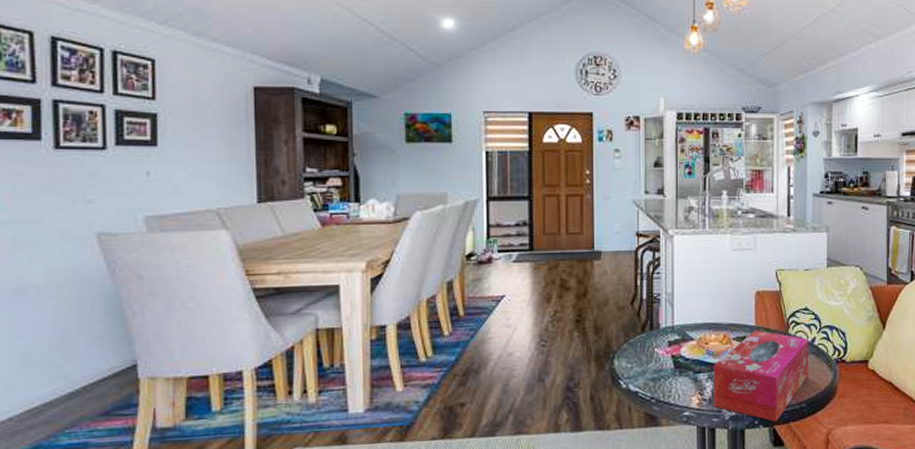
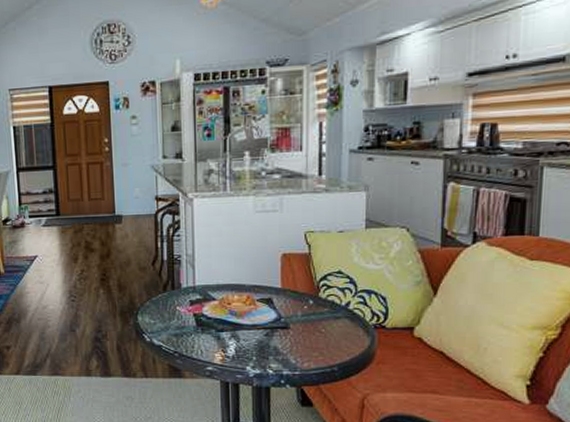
tissue box: present [713,330,809,422] -> none [236,293,342,383]

